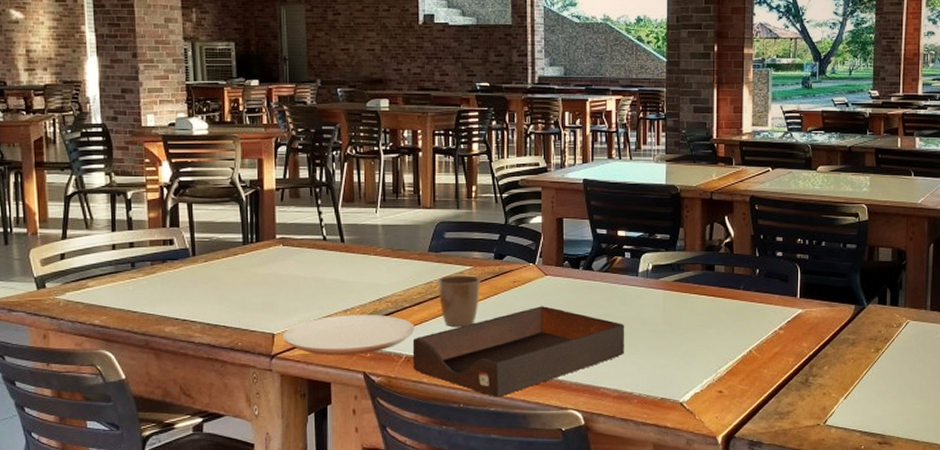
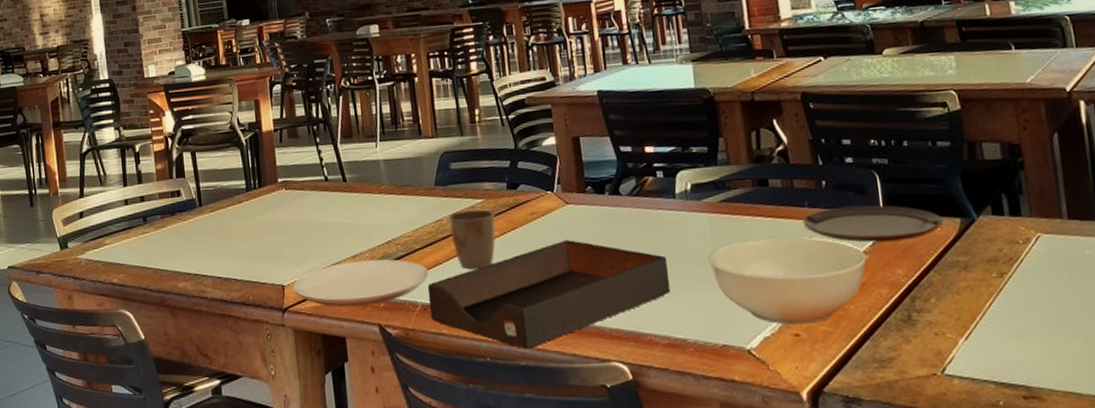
bowl: none [658,313,782,383] -> present [707,237,867,325]
plate: none [737,291,842,321] -> present [802,205,944,243]

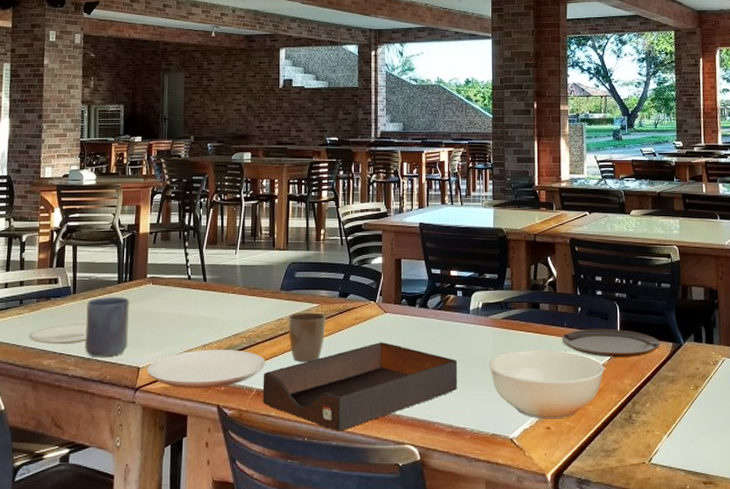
plate: none [157,238,221,264] -> present [28,323,87,344]
cup: none [216,206,268,276] -> present [85,297,130,357]

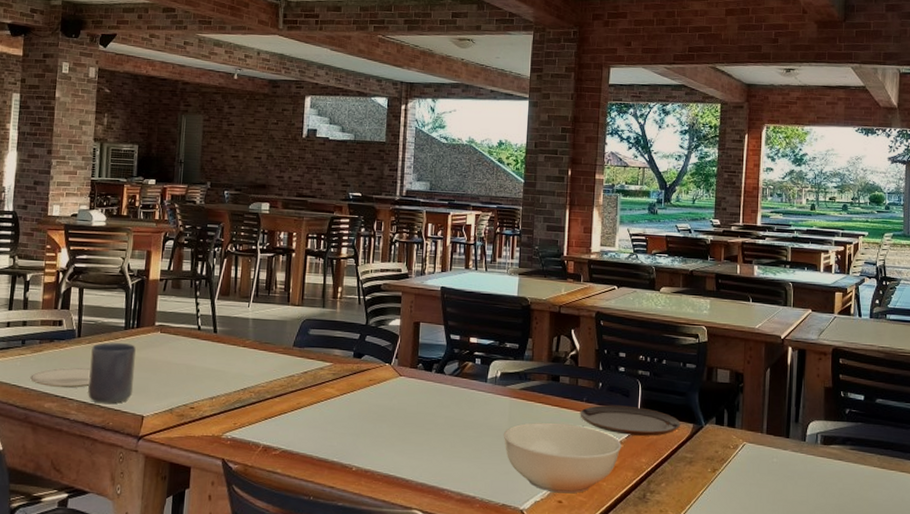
plate: present [146,349,265,388] -> none [151,402,274,441]
tray: present [262,342,458,431] -> none [269,405,472,492]
cup: present [288,312,326,361] -> none [299,370,339,420]

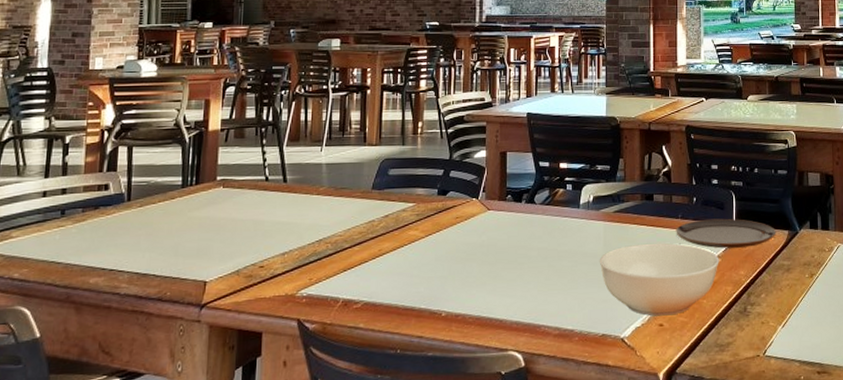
plate: present [29,367,91,388] -> none [71,233,144,259]
cup: present [88,342,136,403] -> none [140,203,195,272]

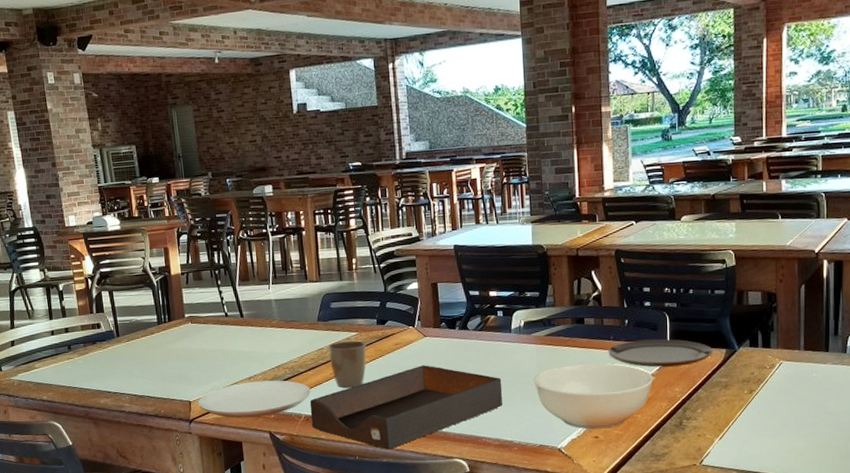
plate: none [214,257,354,302] -> present [197,380,311,418]
tray: none [349,242,567,341] -> present [309,365,503,450]
cup: none [380,212,423,267] -> present [328,340,367,388]

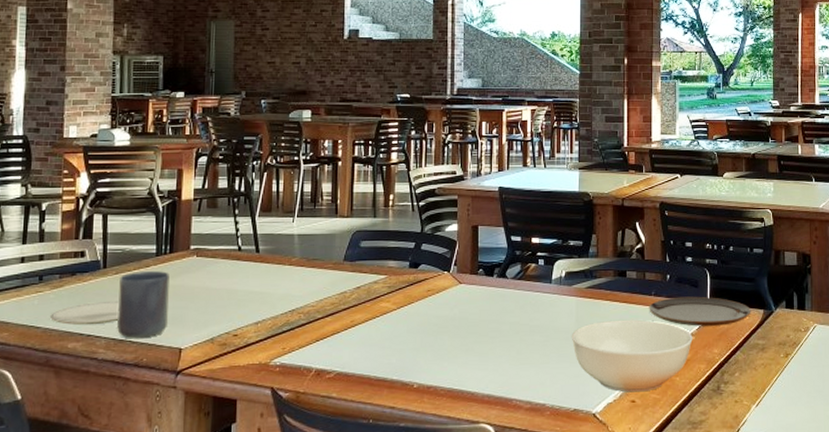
plate: none [81,363,137,385] -> present [49,300,120,325]
cup: none [131,337,177,394] -> present [117,271,170,338]
plate: present [197,380,311,418] -> none [189,326,326,370]
tray: present [309,365,503,450] -> none [322,315,538,412]
cup: present [328,340,367,388] -> none [352,285,394,338]

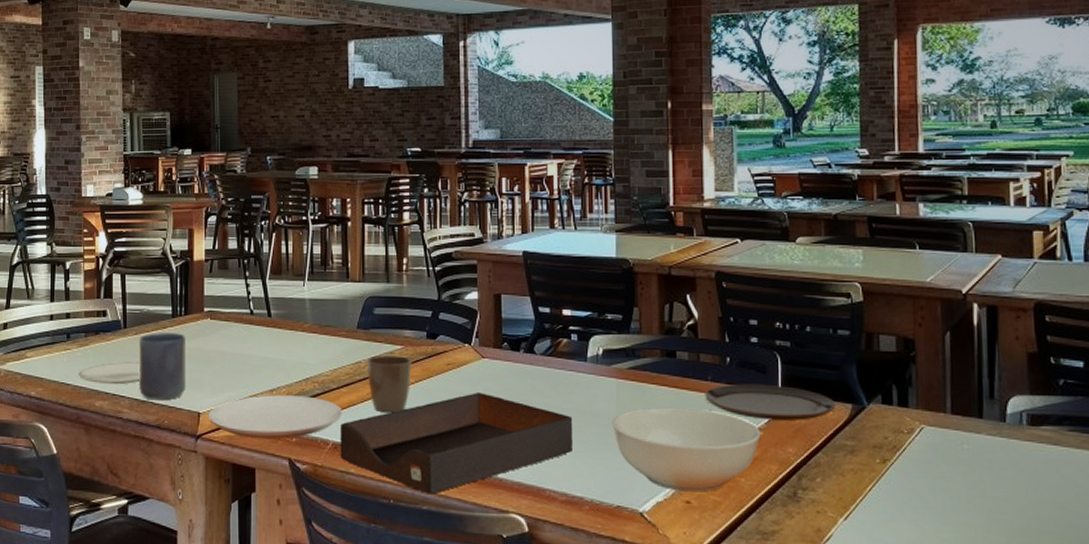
plate: none [189,326,326,370] -> present [208,395,342,439]
tray: none [322,315,538,412] -> present [340,392,574,494]
cup: none [352,285,394,338] -> present [367,355,412,412]

